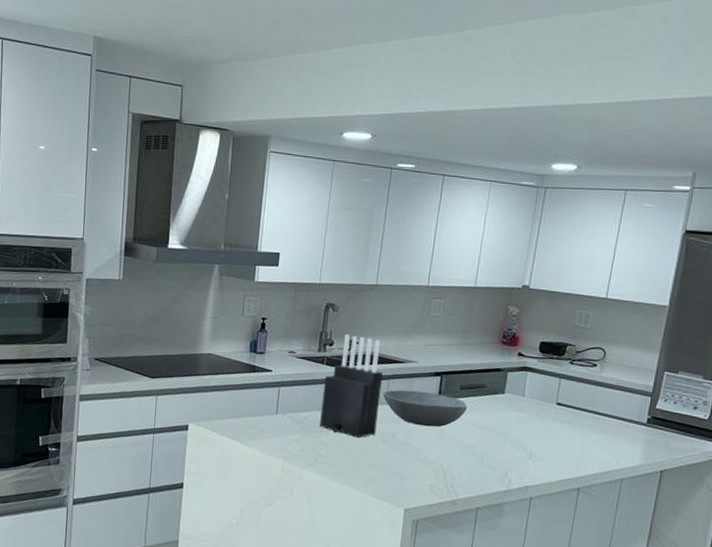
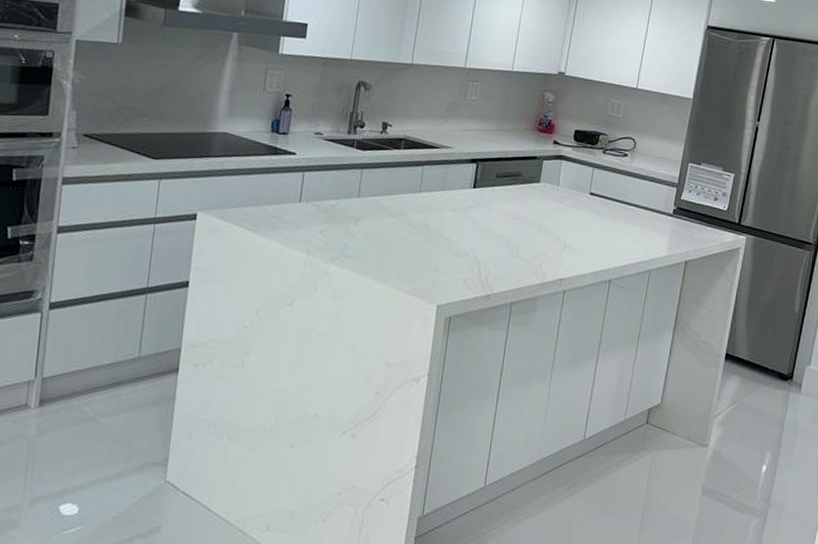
knife block: present [320,335,383,438] -> none [348,116,417,229]
bowl: present [383,389,467,427] -> none [416,177,503,217]

